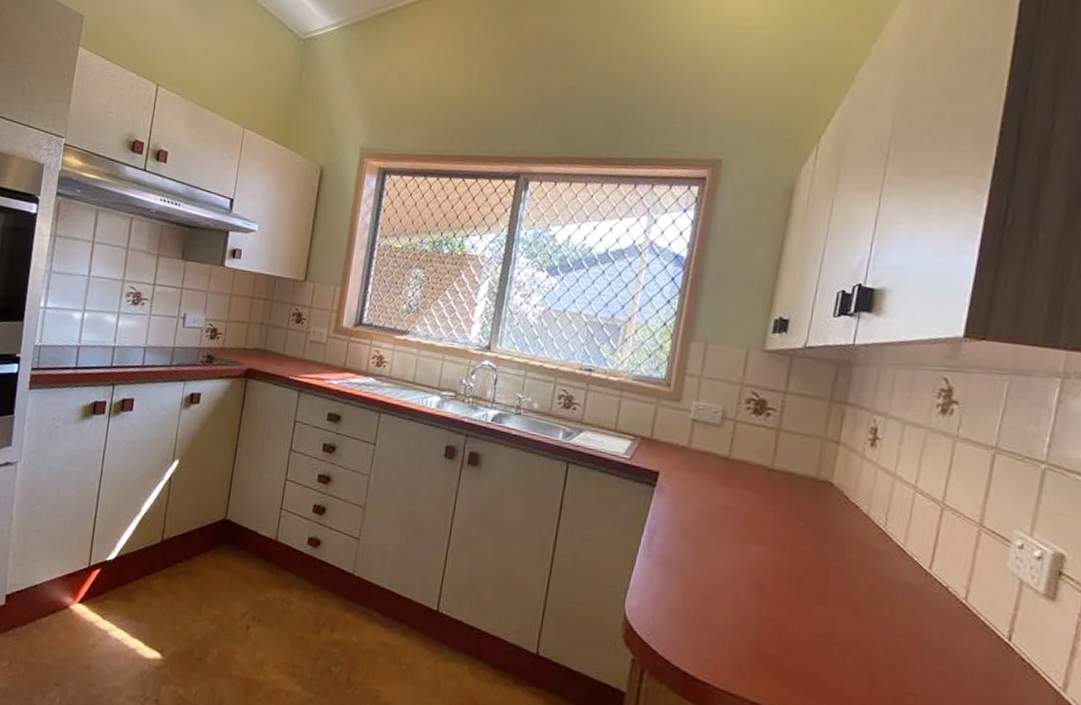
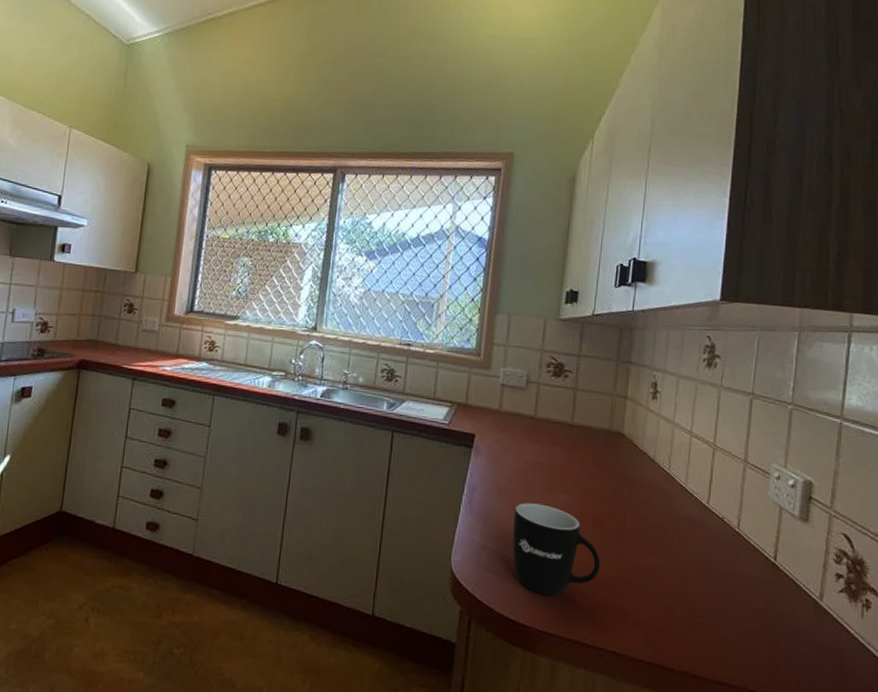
mug: none [694,550,796,655] -> present [512,503,601,596]

